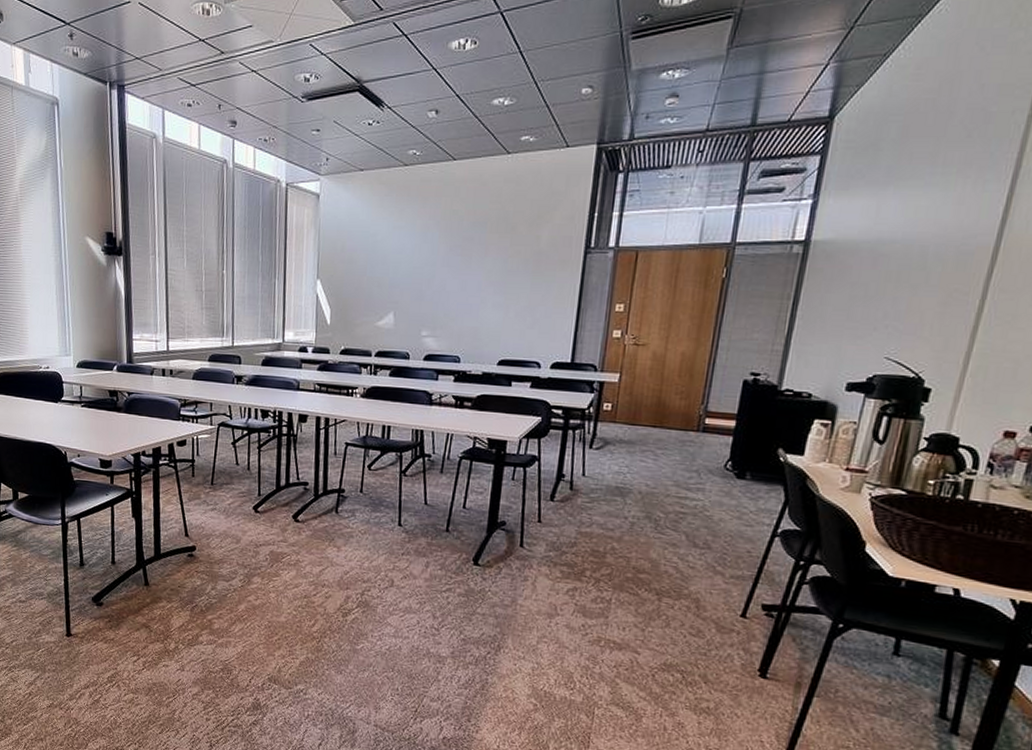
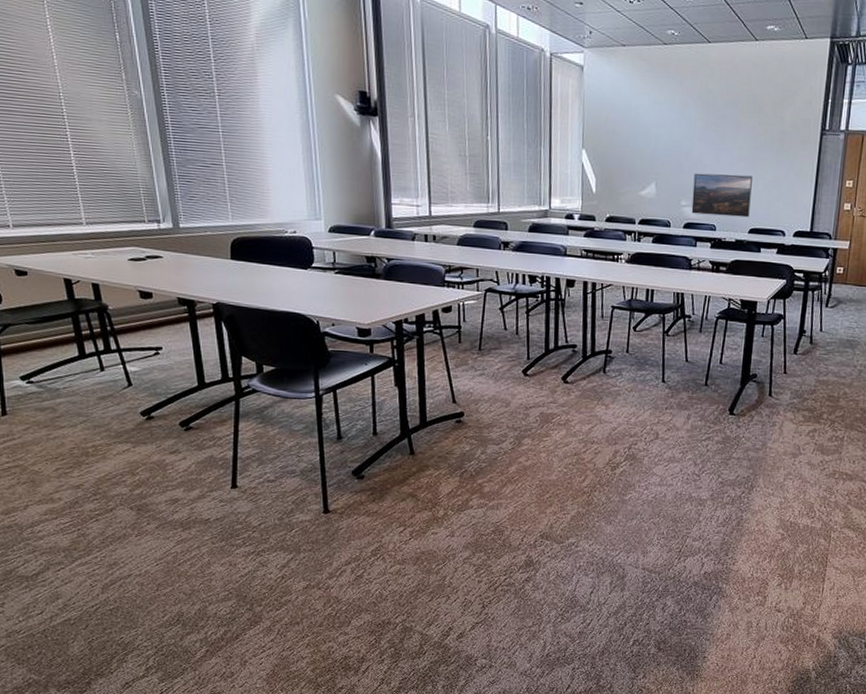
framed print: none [432,300,503,348] -> present [691,173,753,218]

